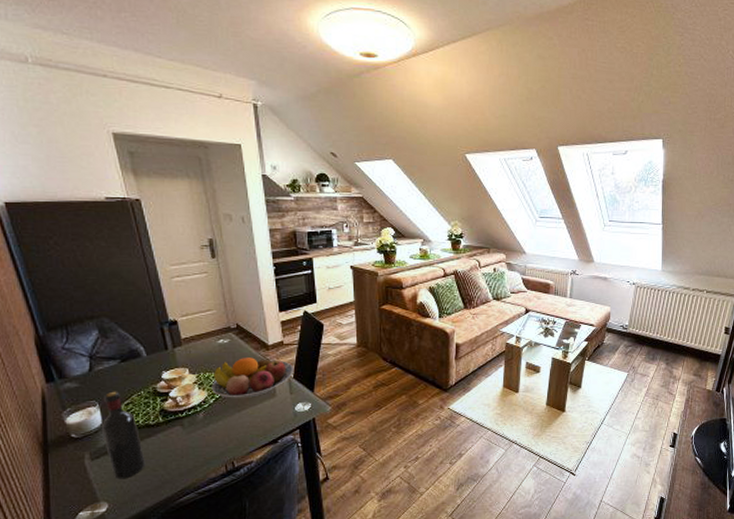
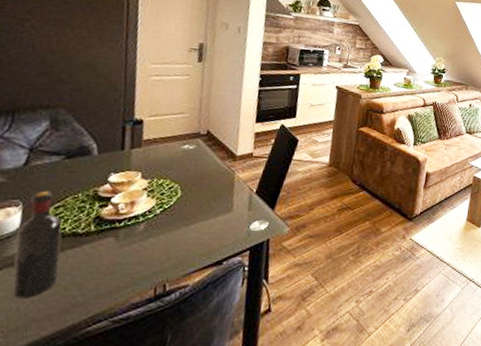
fruit bowl: present [211,357,293,398] -> none [161,166,258,211]

